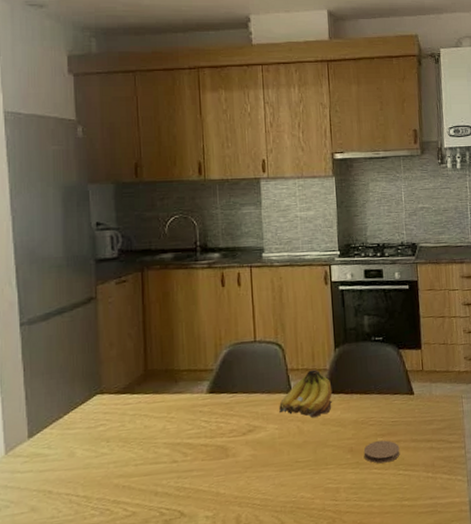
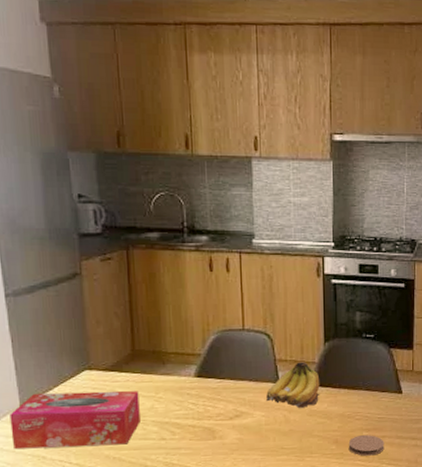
tissue box: none [17,412,152,486] -> present [9,391,140,450]

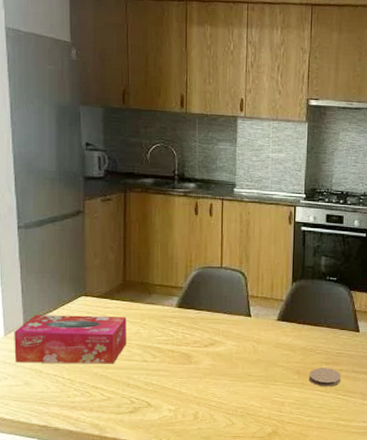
fruit: present [266,362,320,409] -> none [238,299,287,341]

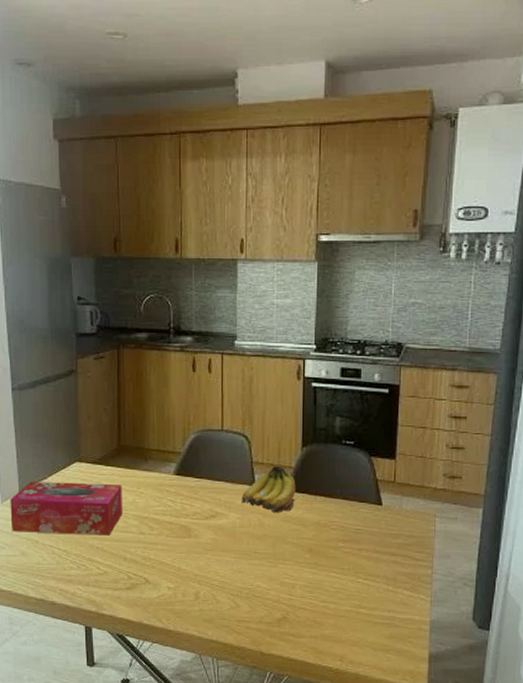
fruit: none [238,299,287,341] -> present [242,466,296,514]
coaster: present [309,368,341,387] -> none [323,546,361,569]

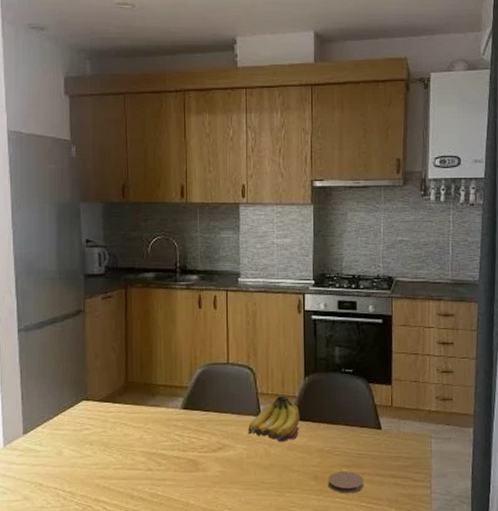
tissue box: present [10,482,122,536] -> none [13,421,130,476]
coaster: none [323,546,361,569] -> present [327,471,364,493]

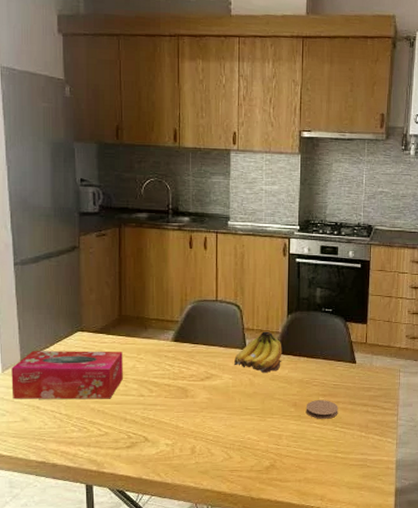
tissue box: none [13,421,130,476] -> present [11,351,123,400]

